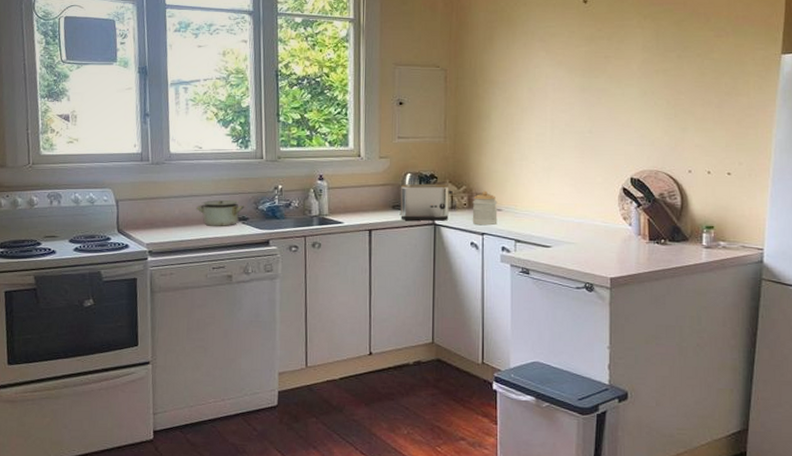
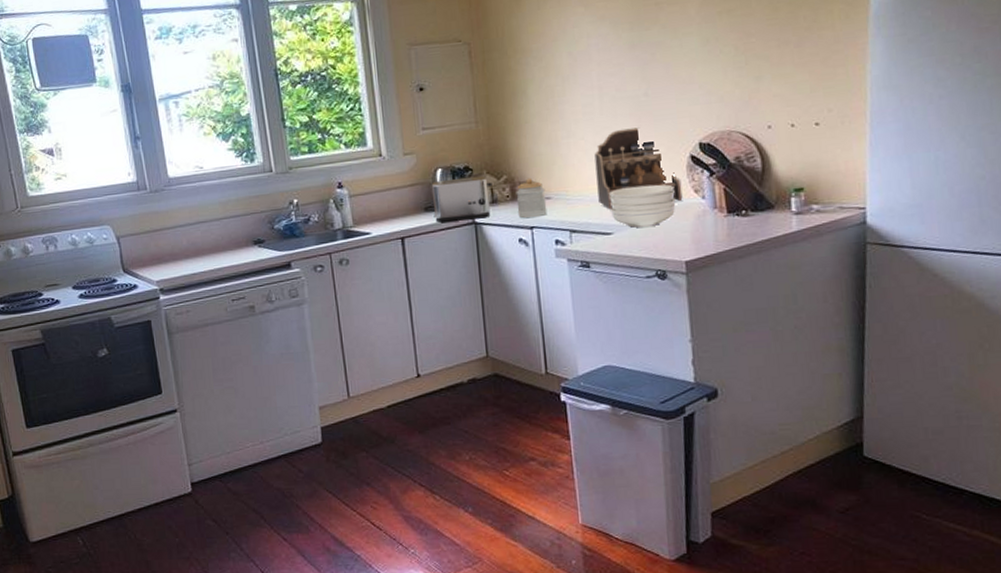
saucepan: present [197,199,245,227] -> none [206,221,259,255]
spice rack: none [542,158,612,226] -> present [594,127,682,210]
bowl: none [551,208,607,245] -> present [608,184,676,228]

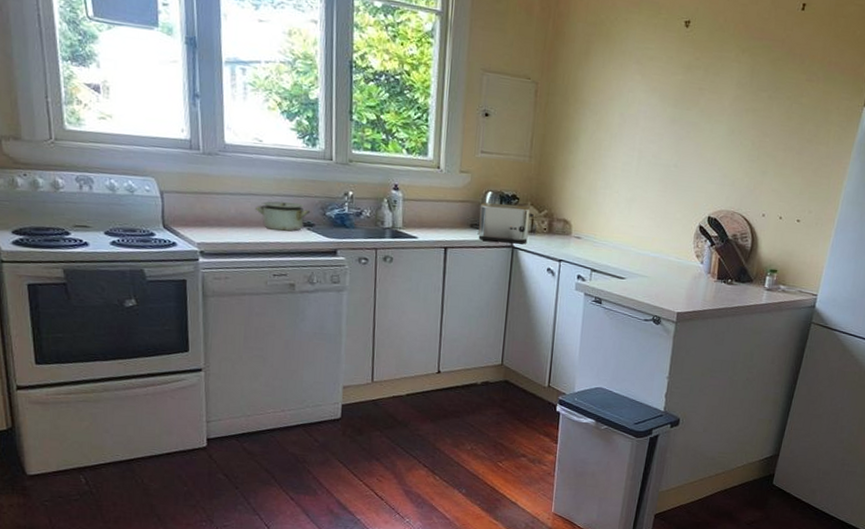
saucepan: none [206,221,259,255] -> present [256,201,311,232]
jar: present [516,178,548,219] -> none [550,216,578,253]
spice rack: present [594,127,682,210] -> none [619,191,687,263]
bowl: present [608,184,676,228] -> none [627,241,682,279]

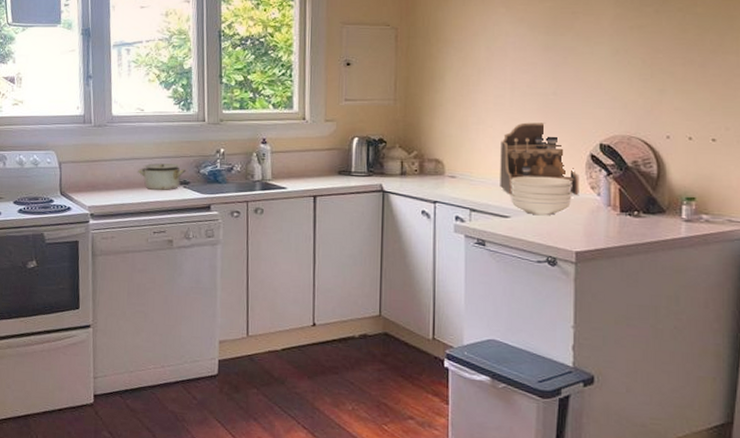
toaster: present [477,202,534,244] -> none [346,148,403,188]
spice rack: none [619,191,687,263] -> present [500,122,578,196]
bowl: none [627,241,682,279] -> present [510,176,572,216]

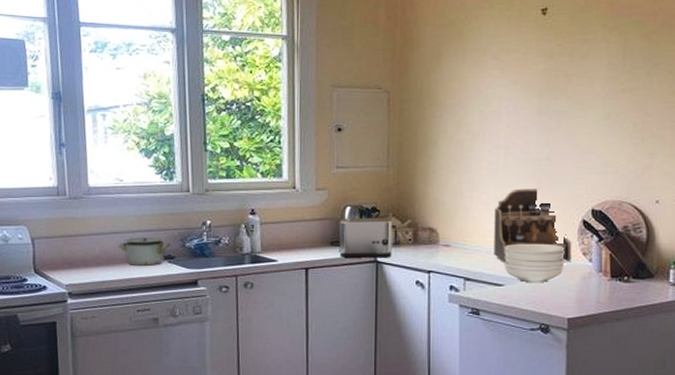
toaster: none [346,148,403,188] -> present [338,217,397,259]

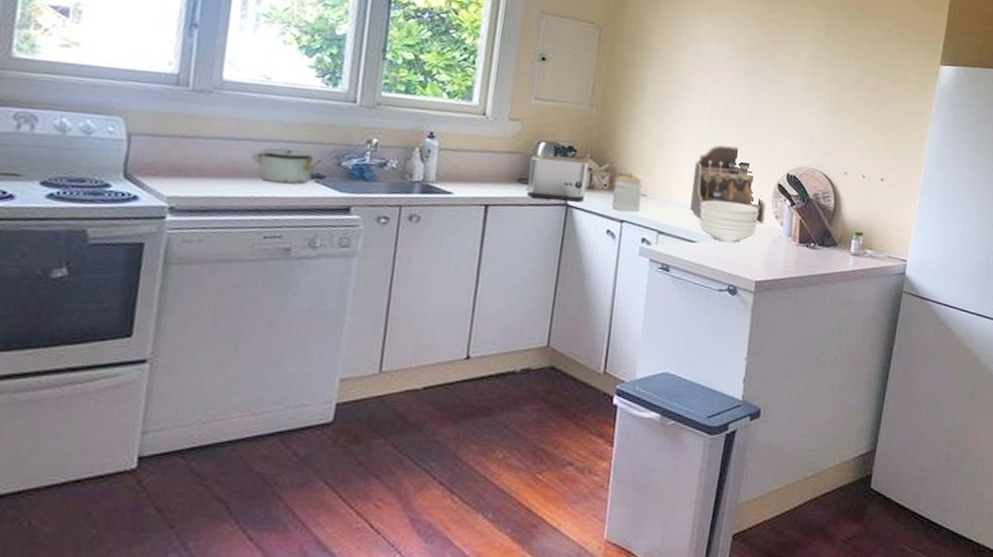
jar: none [417,225,446,263] -> present [611,171,643,213]

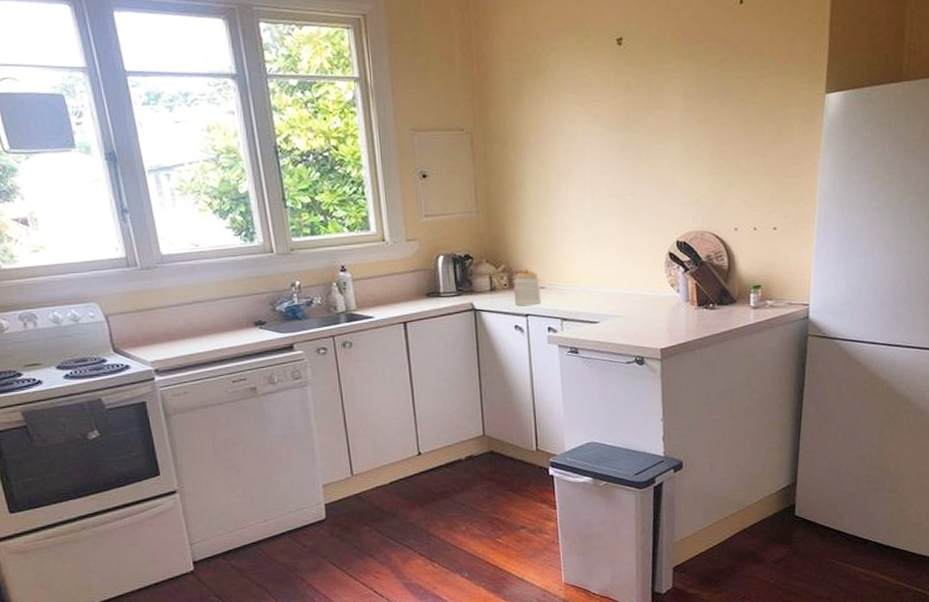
saucepan: present [251,148,323,185] -> none [203,302,260,336]
toaster: present [525,154,593,202] -> none [433,264,491,309]
spice rack: present [690,145,765,224] -> none [585,224,660,300]
bowl: present [699,200,759,243] -> none [596,278,655,318]

